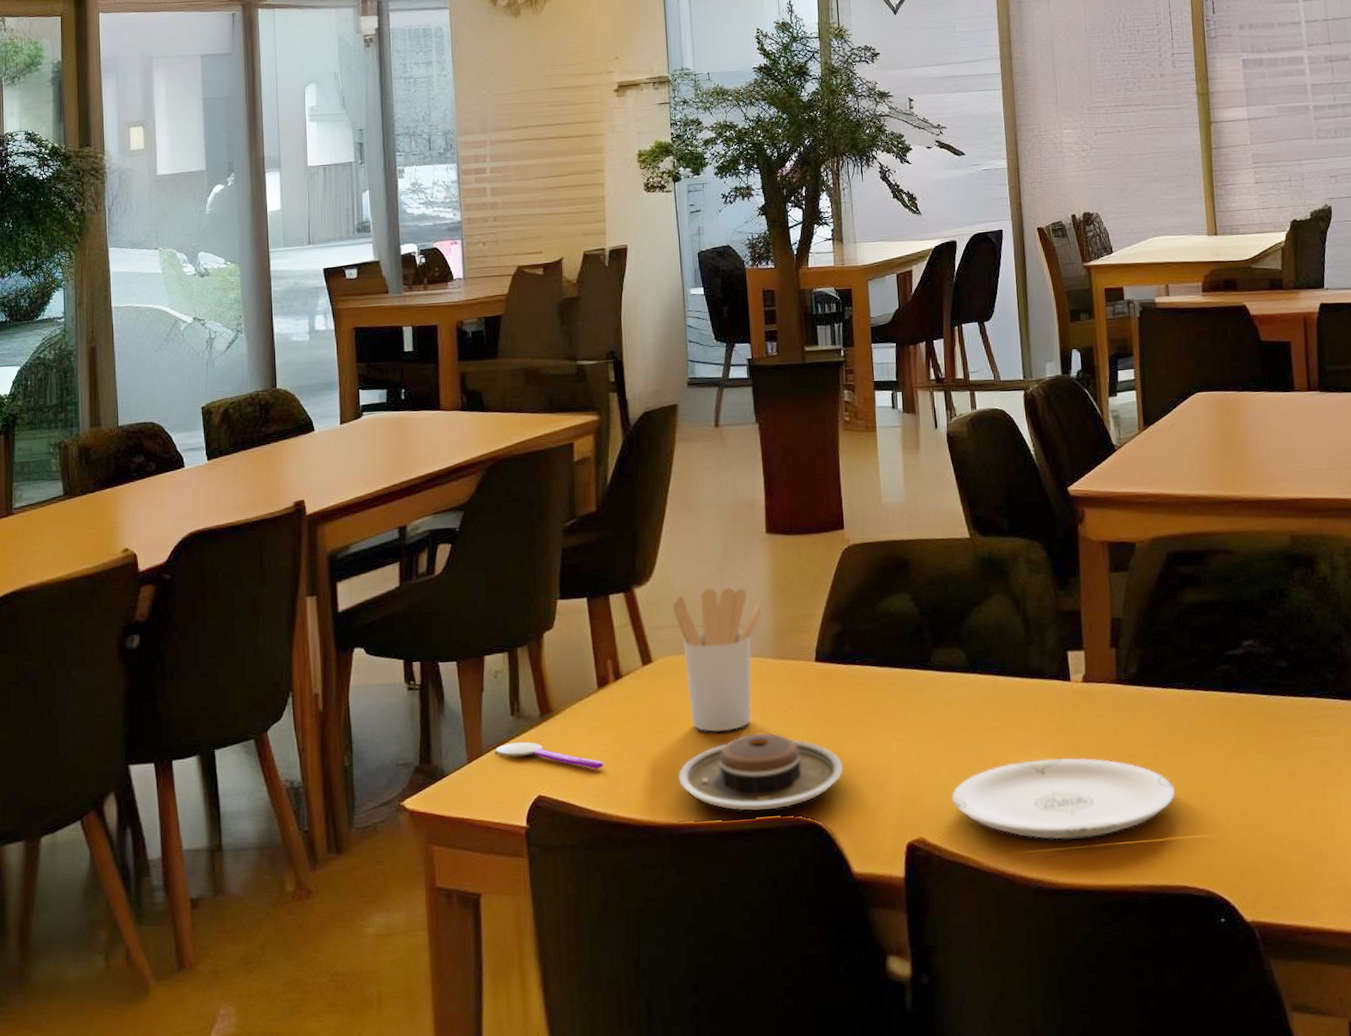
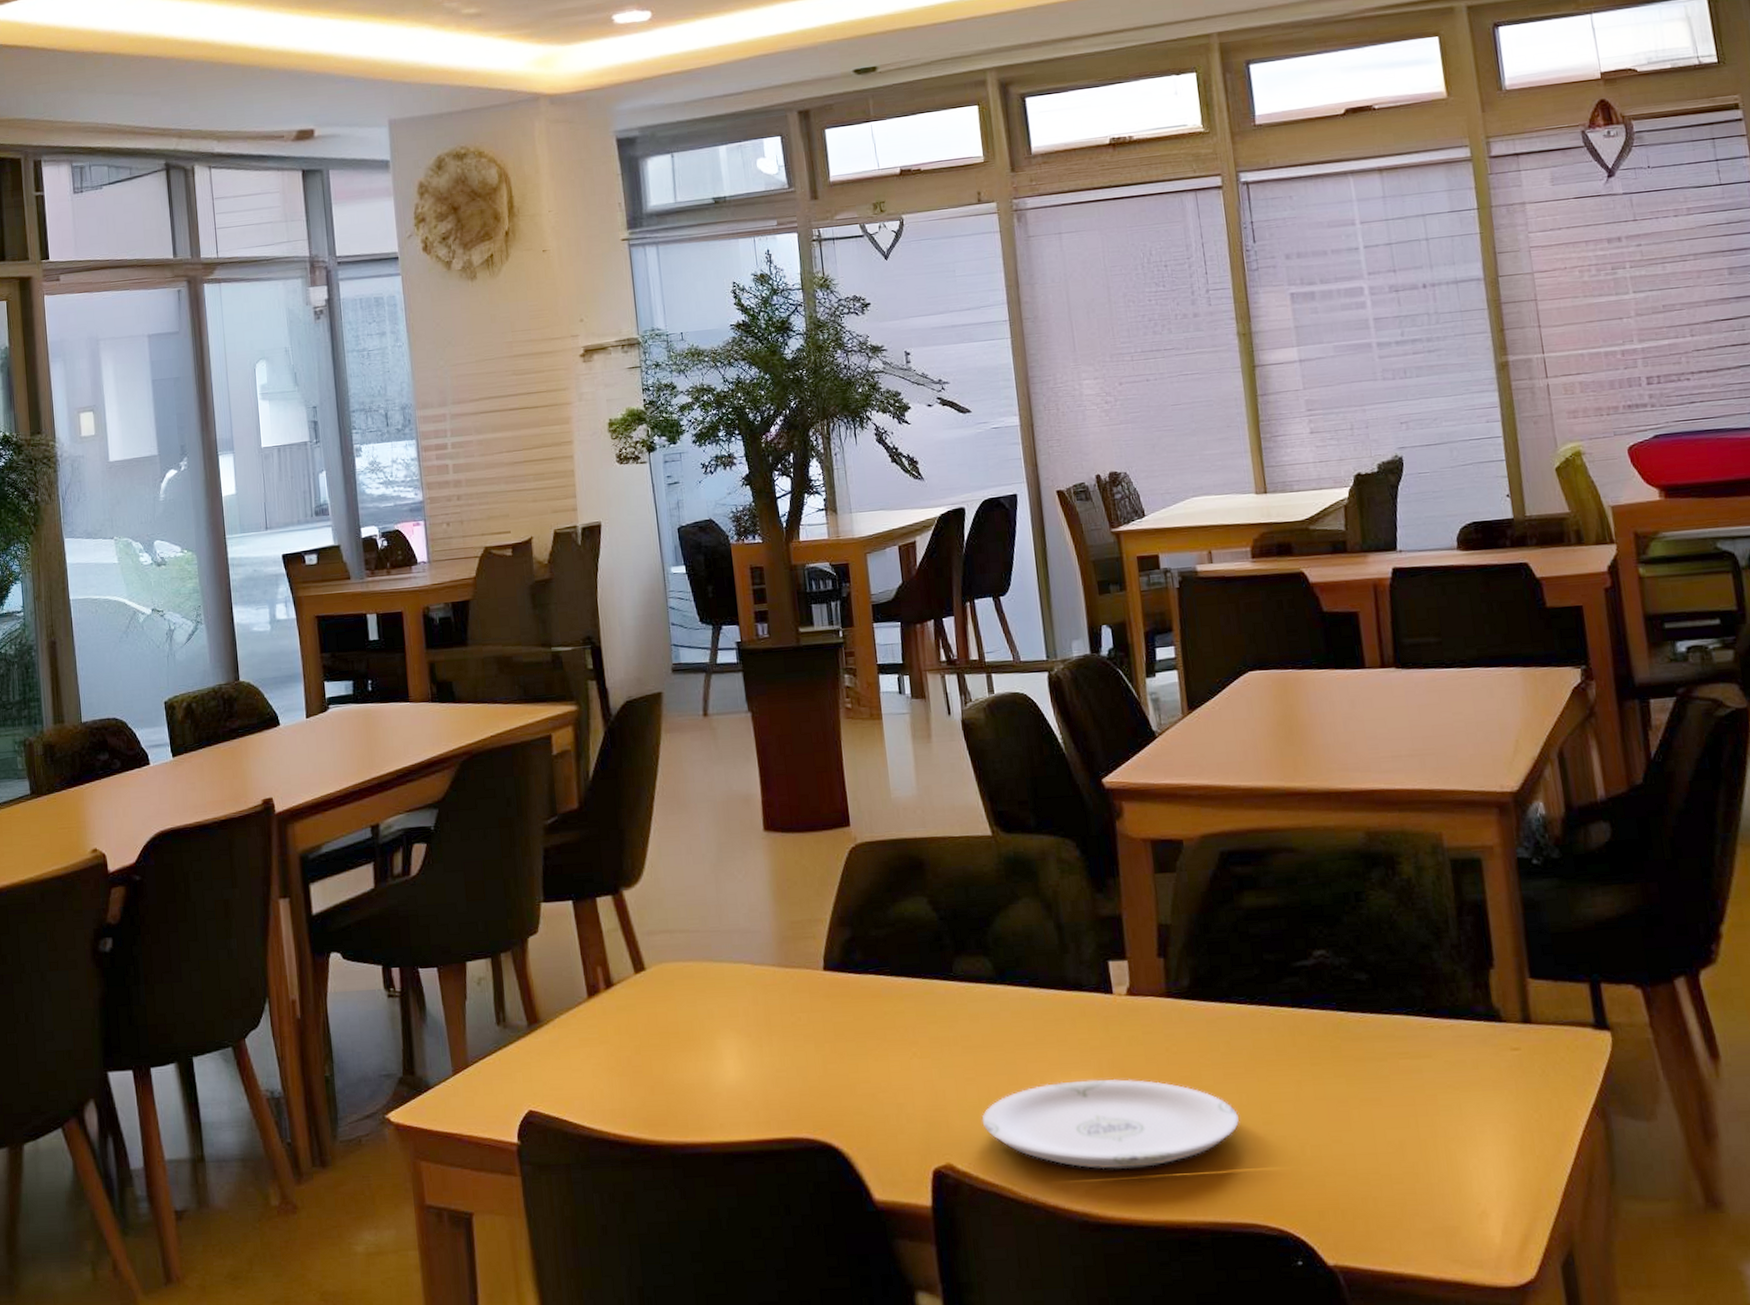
spoon: present [495,741,604,769] -> none [482,1053,598,1083]
utensil holder: present [672,587,764,732] -> none [664,889,765,1045]
plate: present [679,732,843,811] -> none [678,1047,858,1131]

